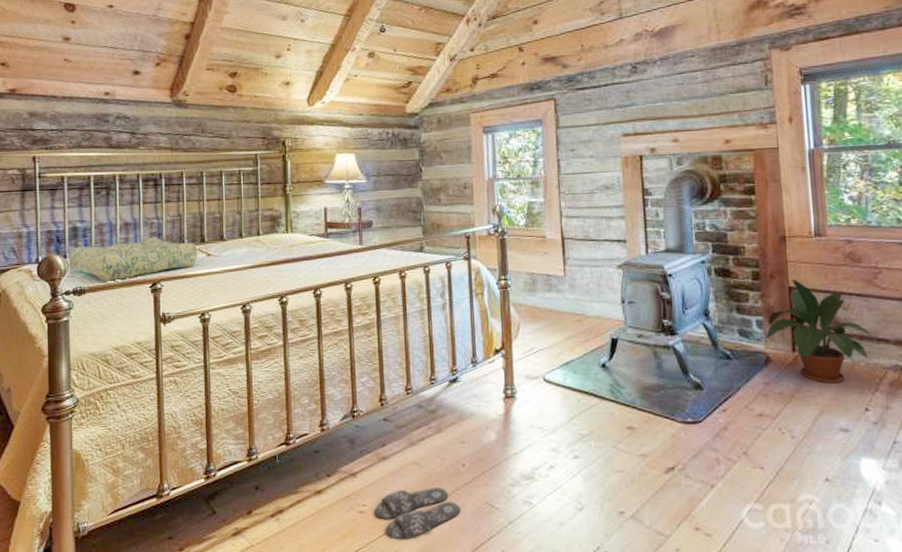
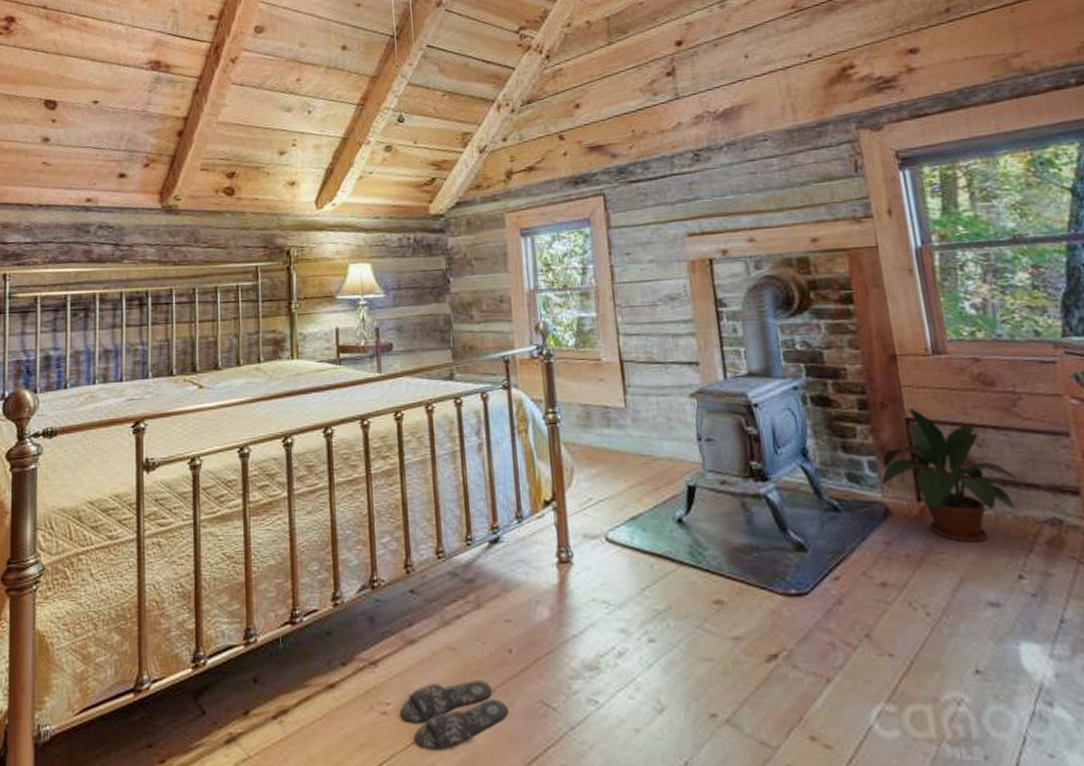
seat cushion: present [68,236,198,282] -> none [38,365,188,422]

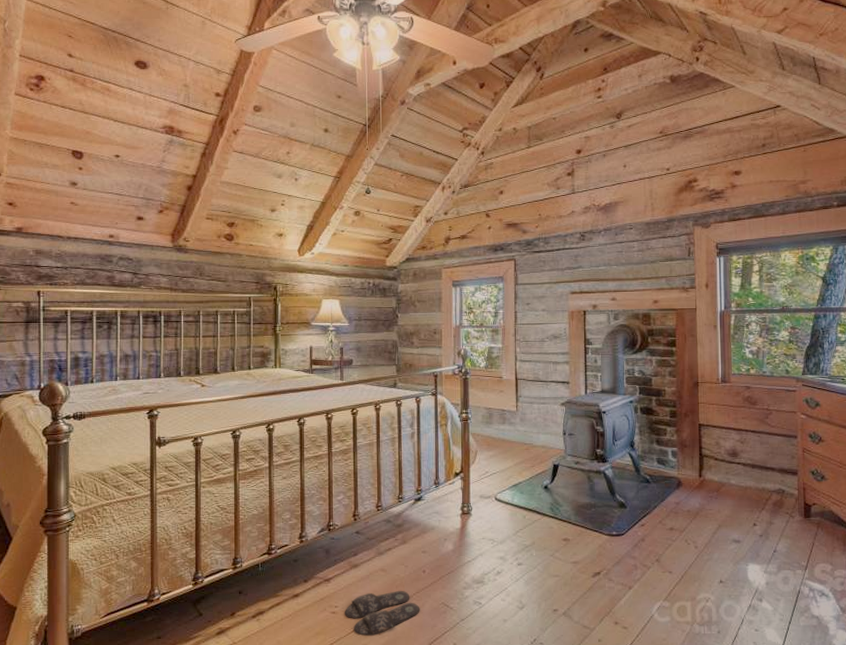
potted plant: present [881,407,1024,543] -> none [679,417,765,503]

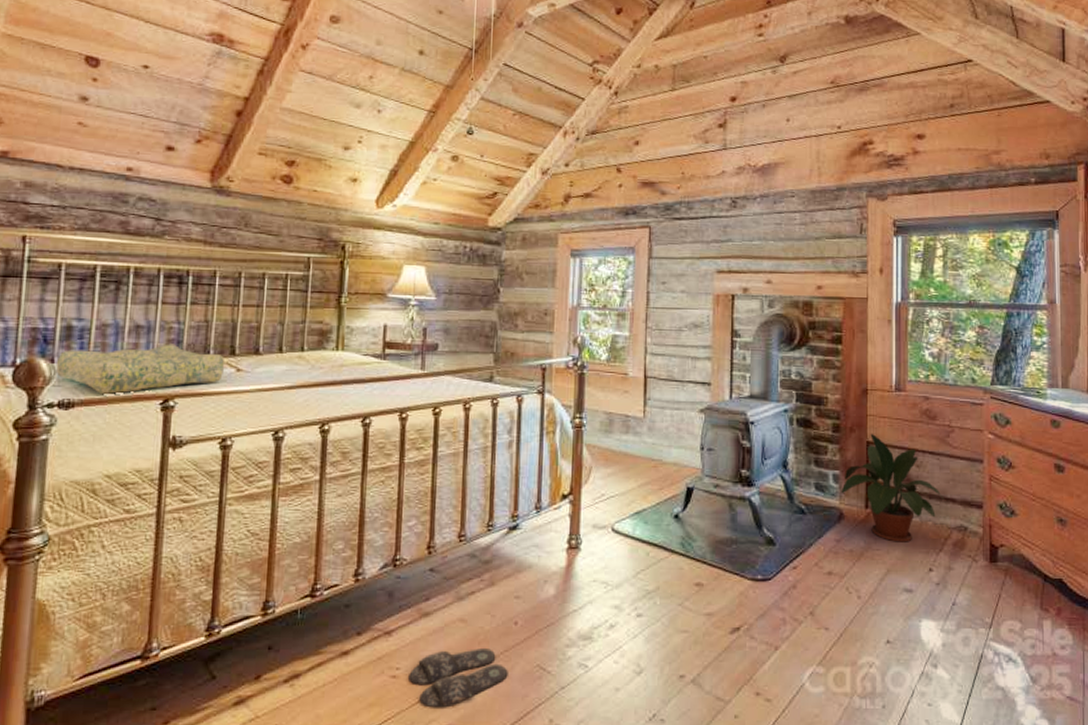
seat cushion: none [69,368,193,408] -> present [55,344,225,395]
potted plant: none [679,417,765,503] -> present [841,433,945,542]

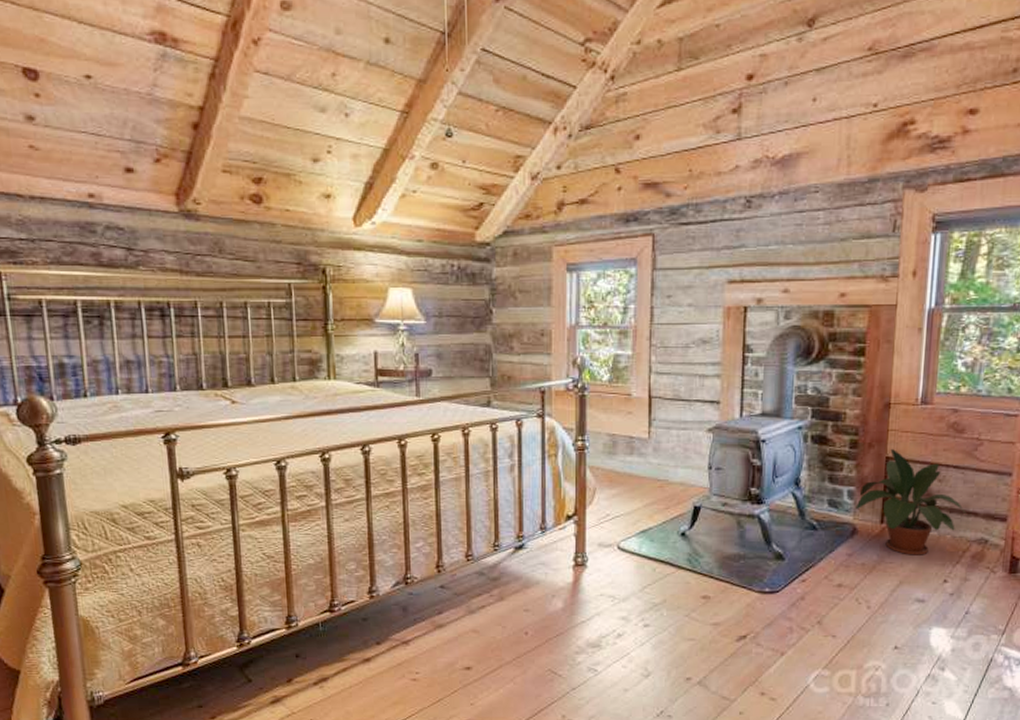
seat cushion: present [55,344,225,395] -> none [55,378,220,430]
slippers: present [409,649,508,708] -> none [428,656,521,706]

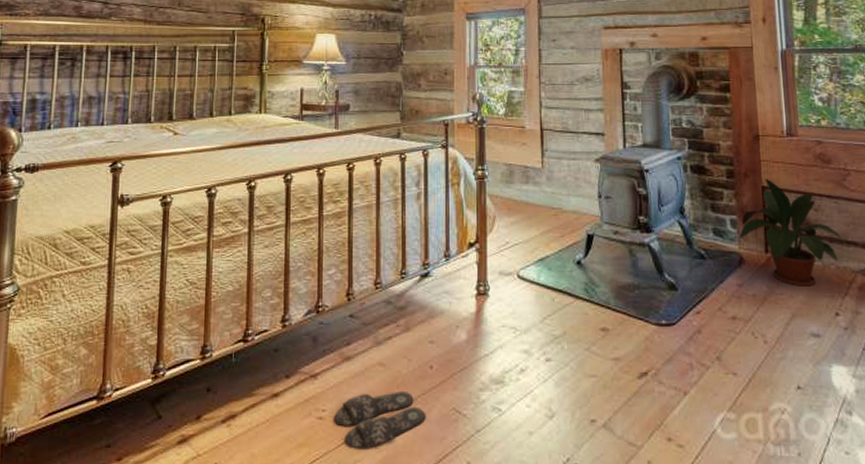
slippers: none [428,656,521,706] -> present [334,392,426,449]

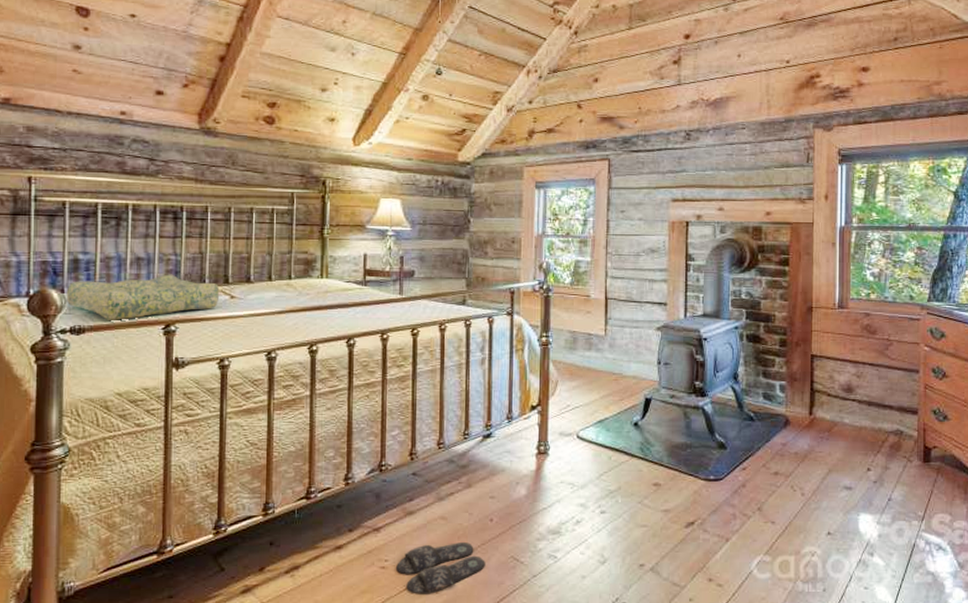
seat cushion: none [23,112,164,159] -> present [66,274,220,322]
potted plant: present [739,178,846,286] -> none [787,347,883,445]

